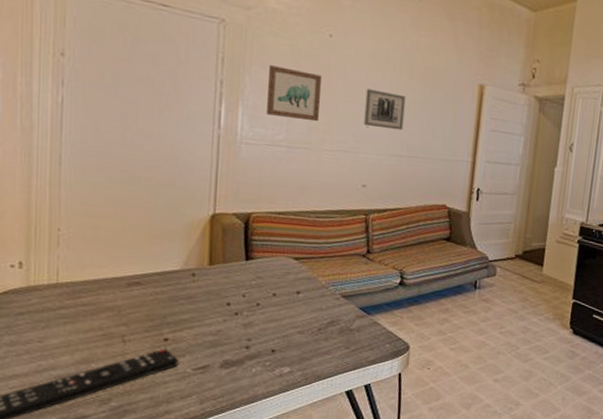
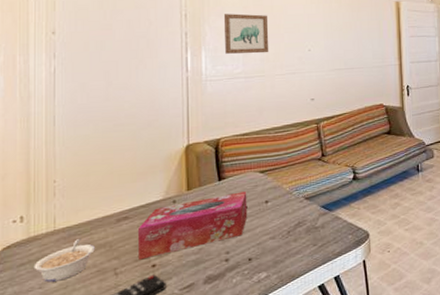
legume: none [33,296,101,338] -> present [34,237,95,282]
tissue box: none [149,276,277,331] -> present [137,191,248,260]
wall art: present [363,88,406,131] -> none [305,19,339,50]

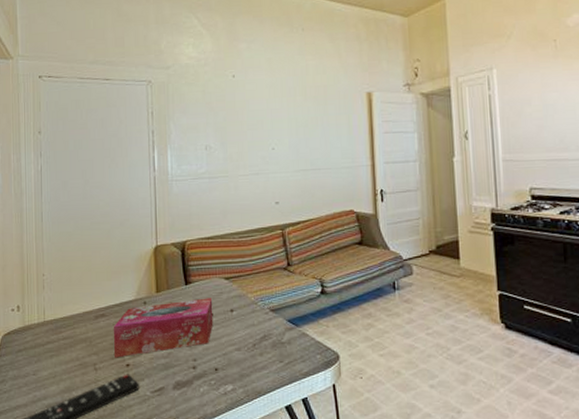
legume: present [34,237,95,282] -> none [28,331,77,370]
wall art: present [223,13,269,54] -> none [187,110,233,153]

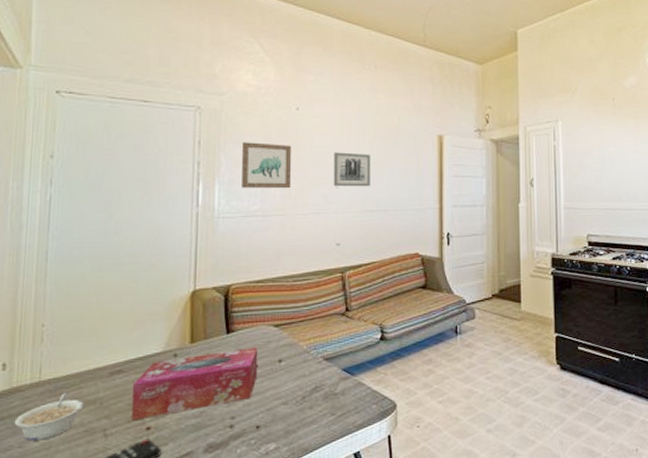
legume: none [28,331,77,370] -> present [14,391,83,441]
wall art: none [187,110,233,153] -> present [241,142,292,189]
wall art: none [268,114,304,148] -> present [333,152,371,187]

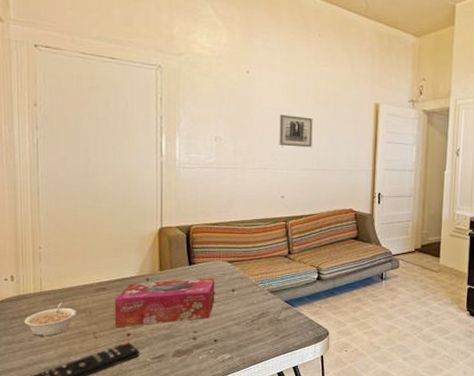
wall art: present [241,142,292,189] -> none [198,101,243,146]

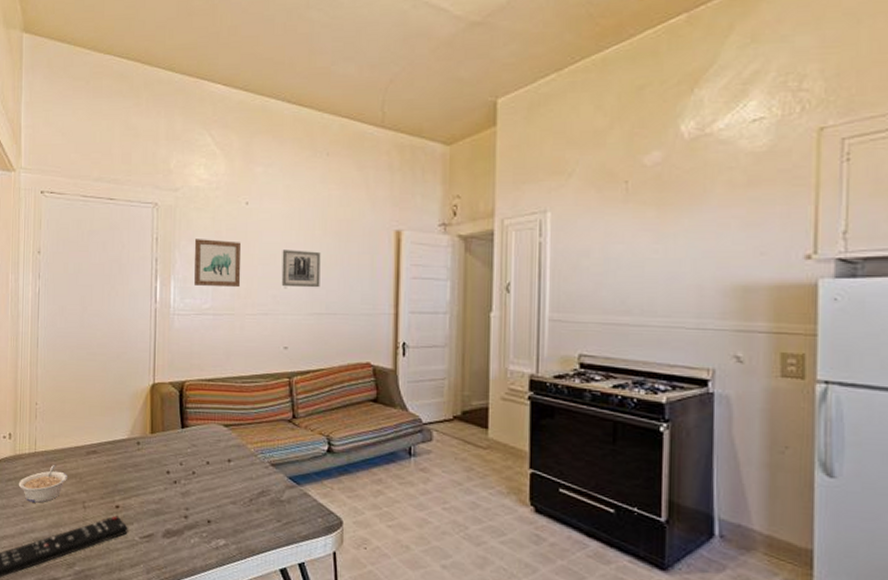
tissue box: present [114,278,215,328] -> none [103,444,210,498]
wall art: none [198,101,243,146] -> present [194,239,241,288]

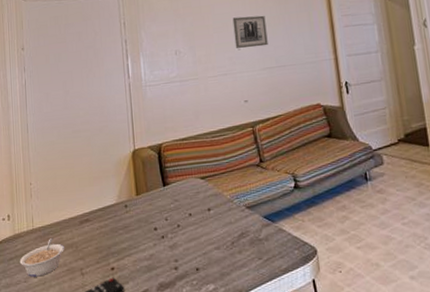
wall art: present [194,239,241,288] -> none [156,16,201,59]

